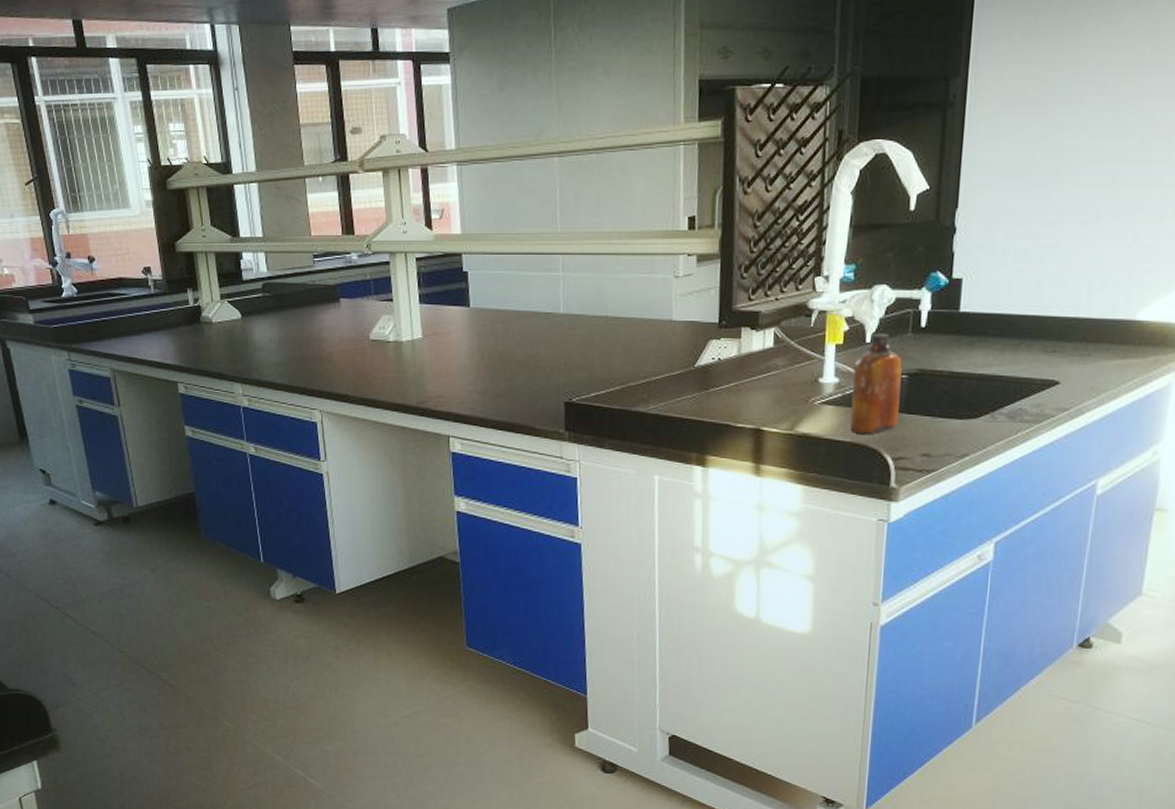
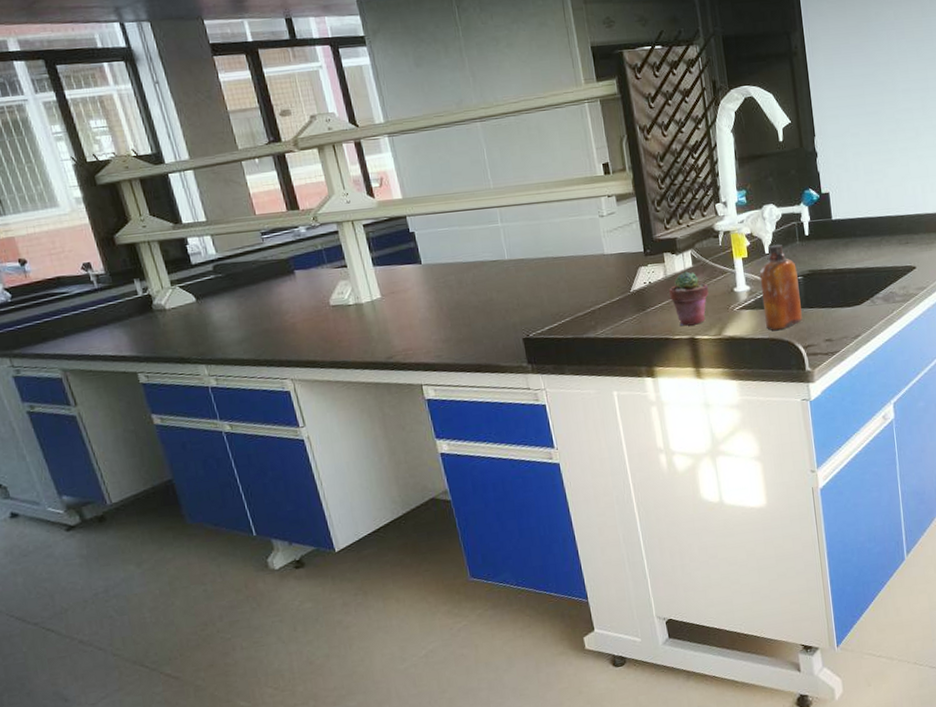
potted succulent: none [740,352,788,414] -> present [669,271,709,326]

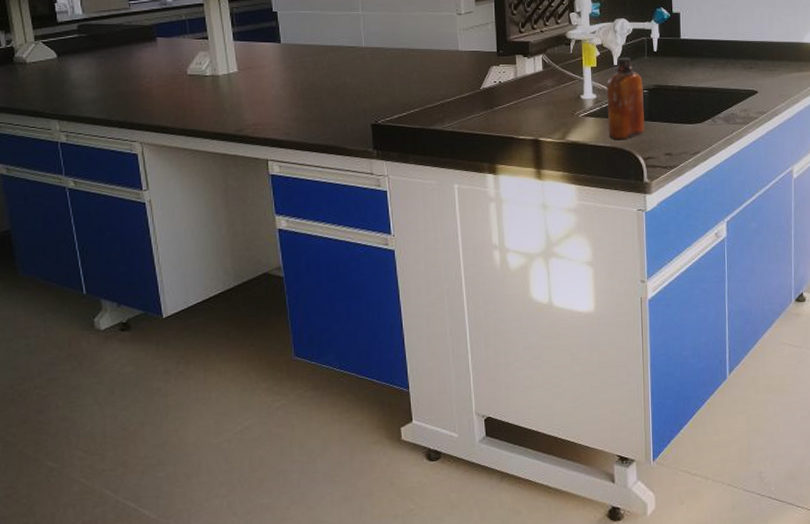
potted succulent: present [669,271,709,326] -> none [518,75,556,127]

